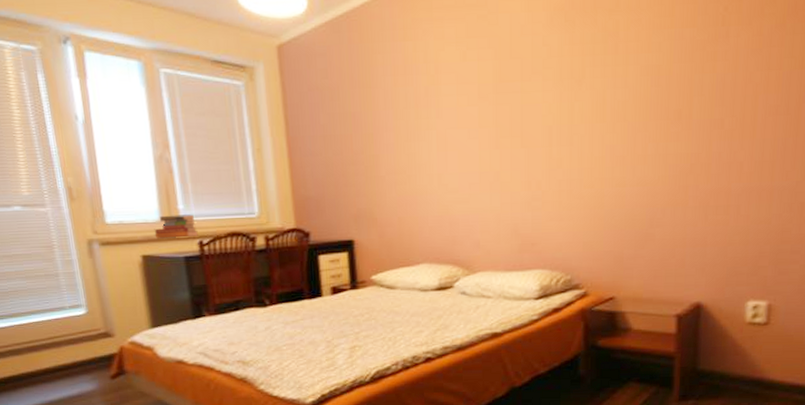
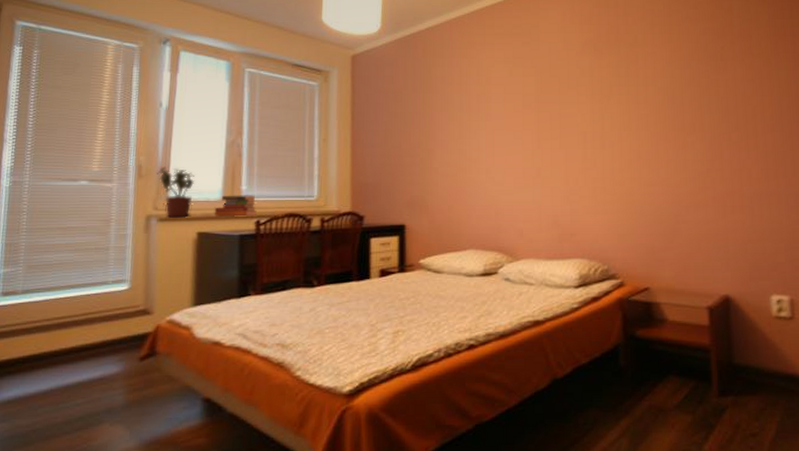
potted plant: none [88,187,131,243] -> present [157,166,194,219]

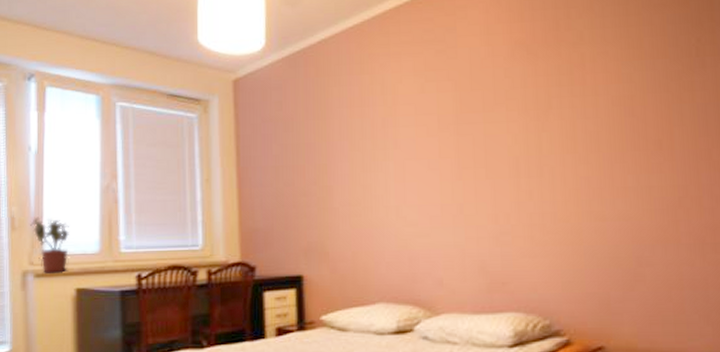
books: present [215,195,257,217] -> none [93,246,137,271]

